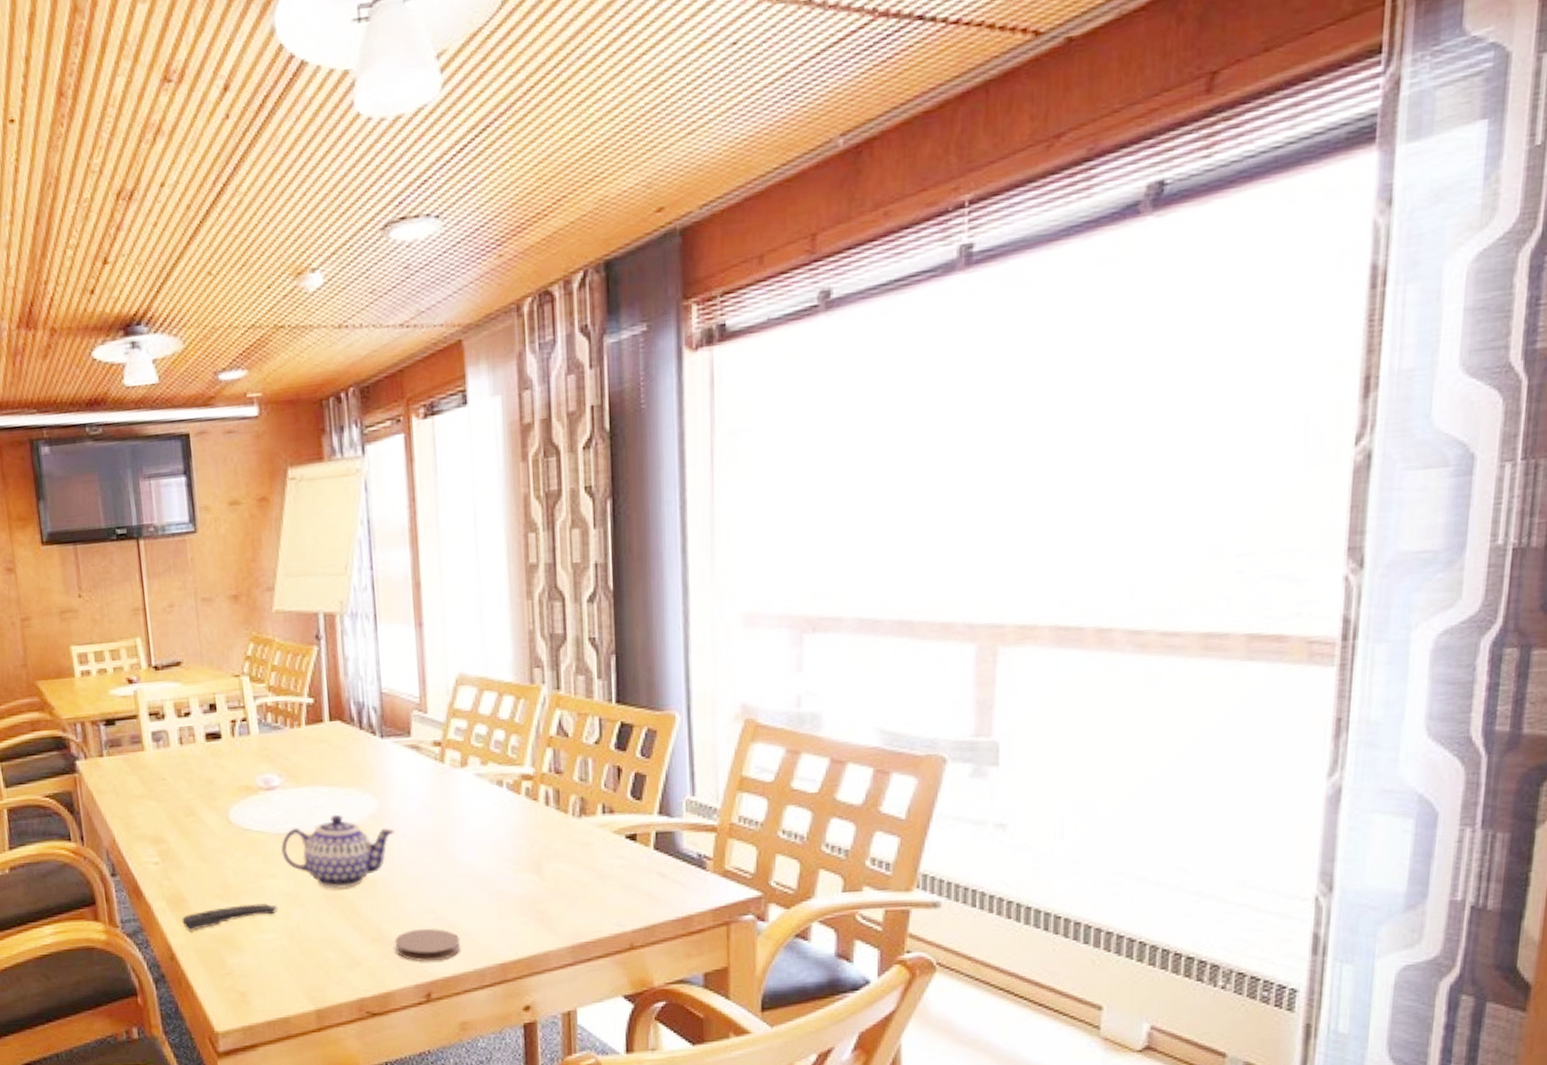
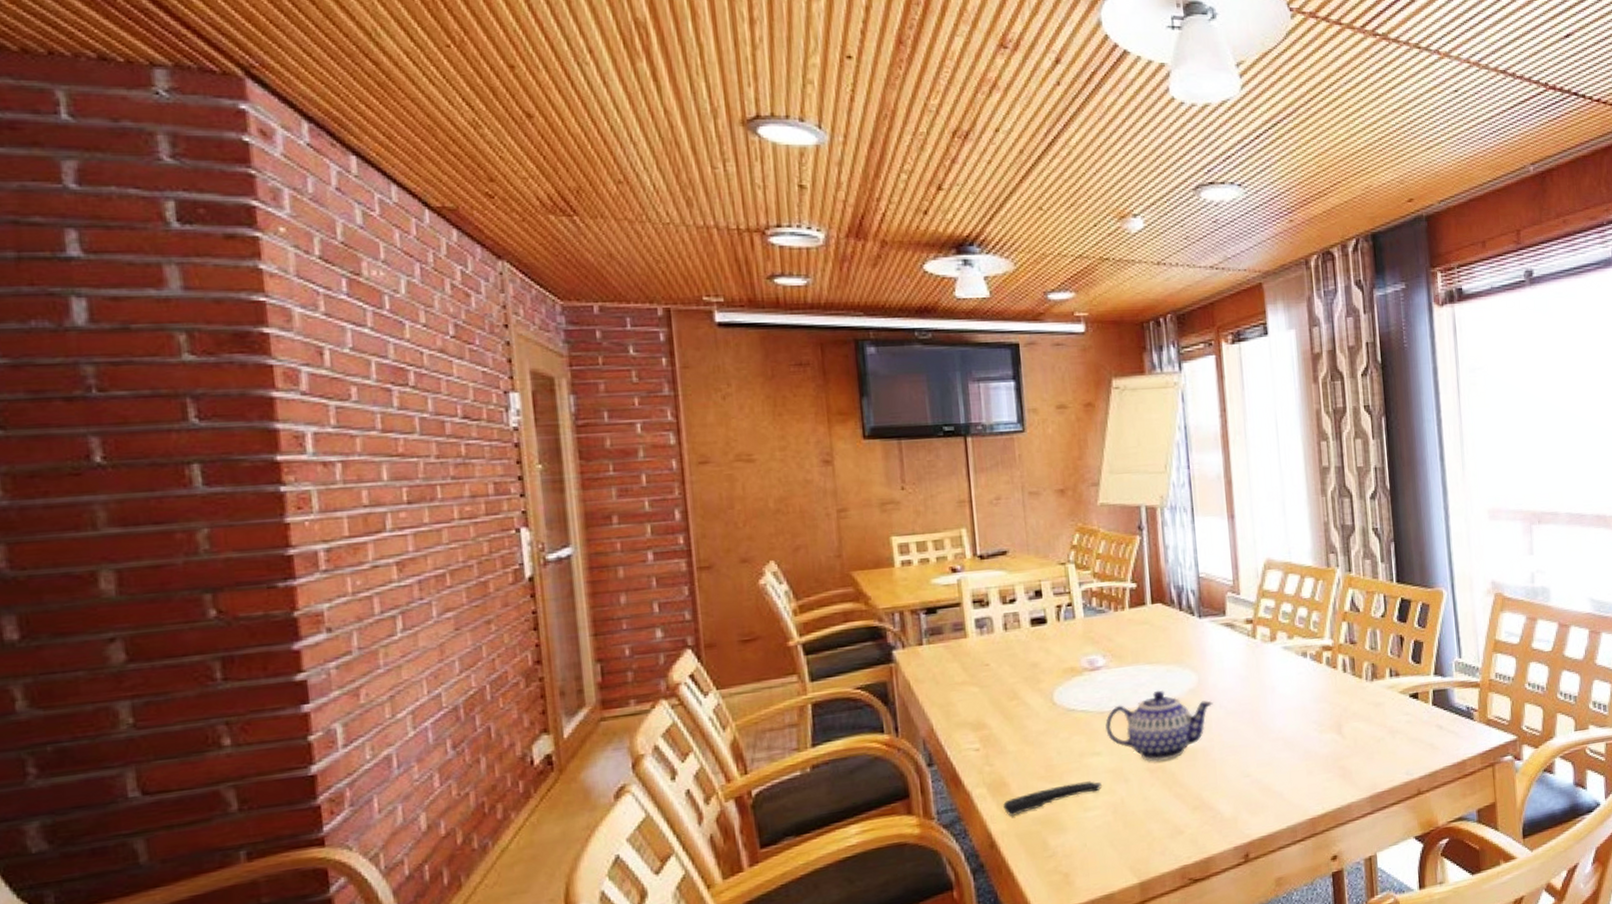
coaster: present [395,928,460,962] -> none [1214,791,1274,824]

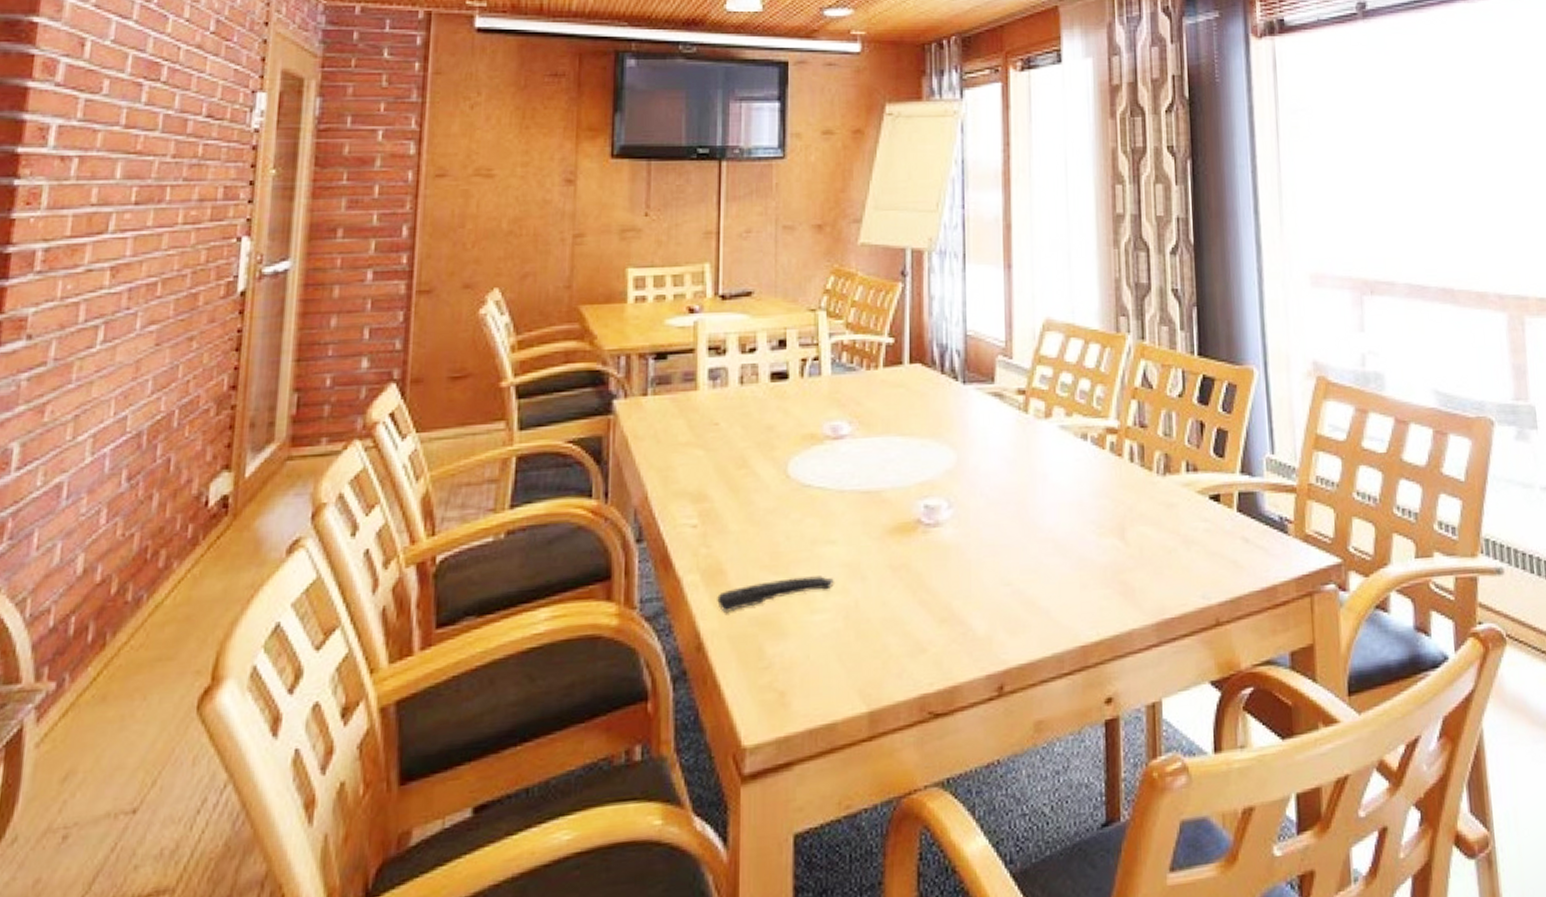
teapot: present [1105,690,1213,762] -> none [845,468,973,557]

